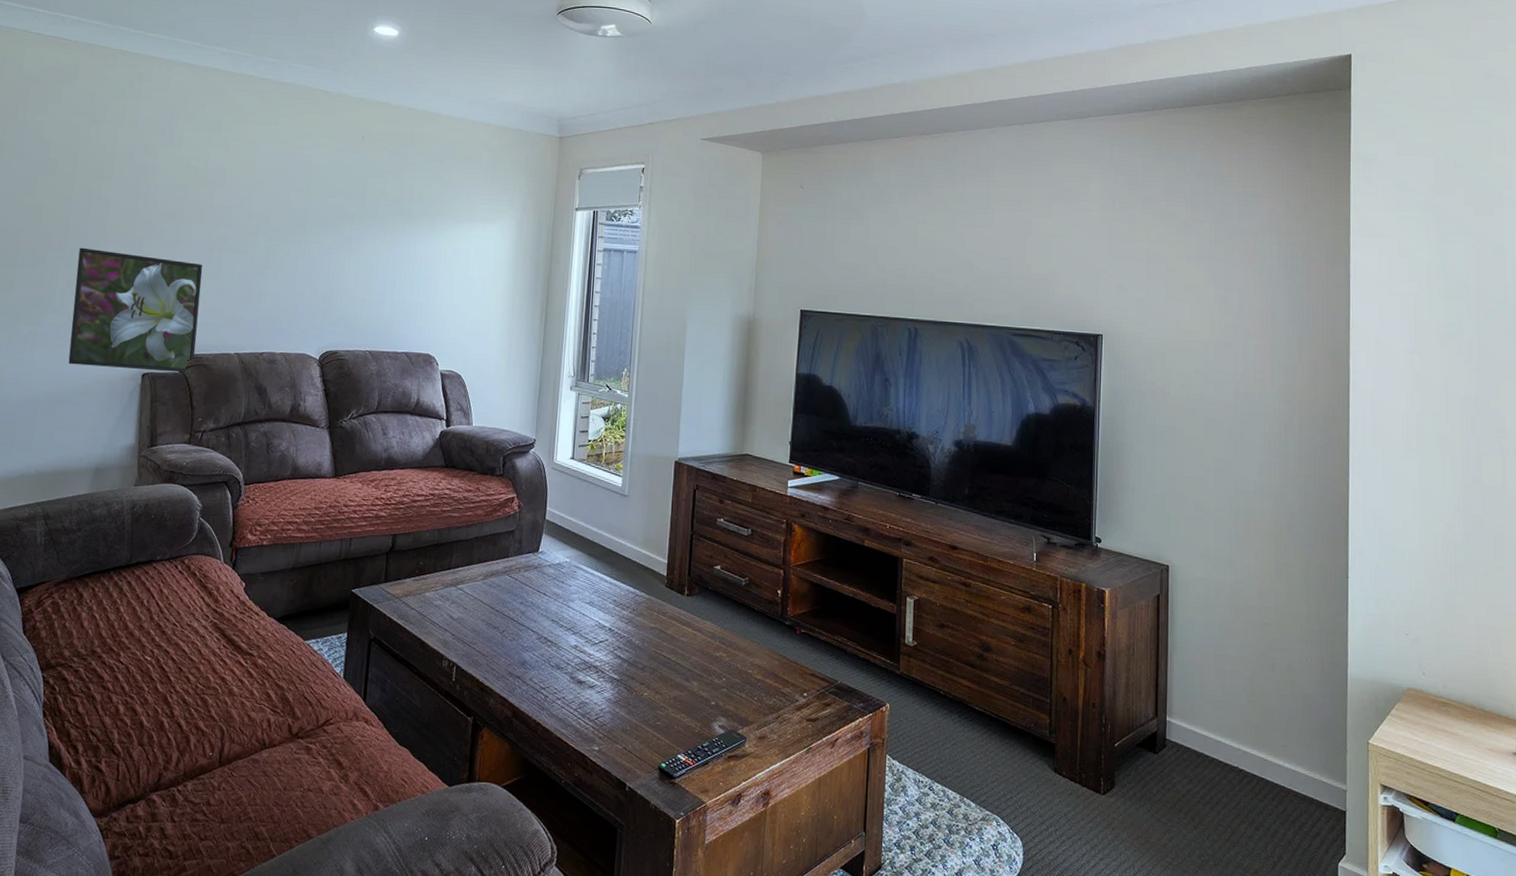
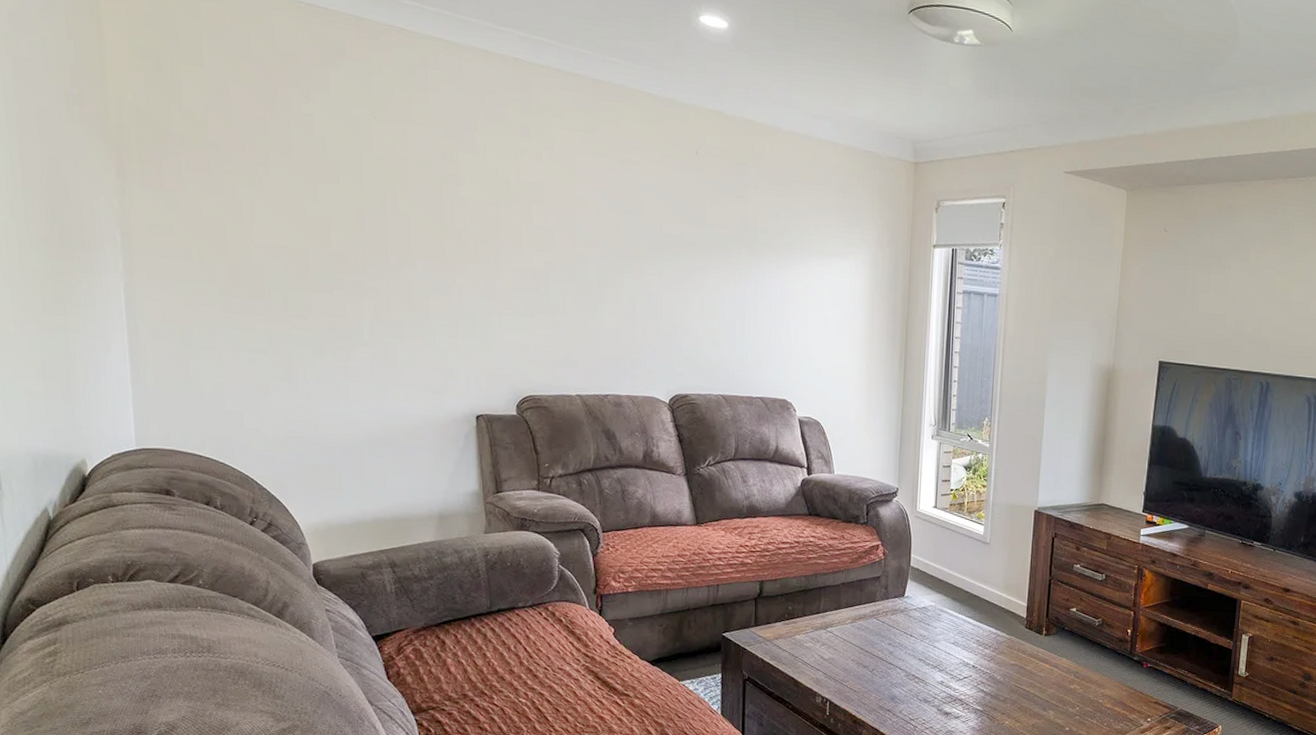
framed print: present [68,247,203,373] -> none [382,271,533,415]

